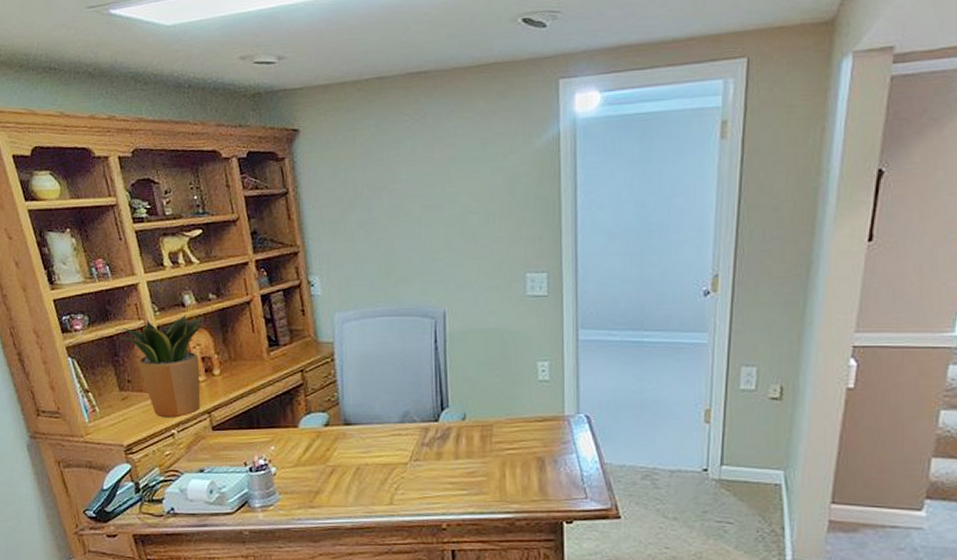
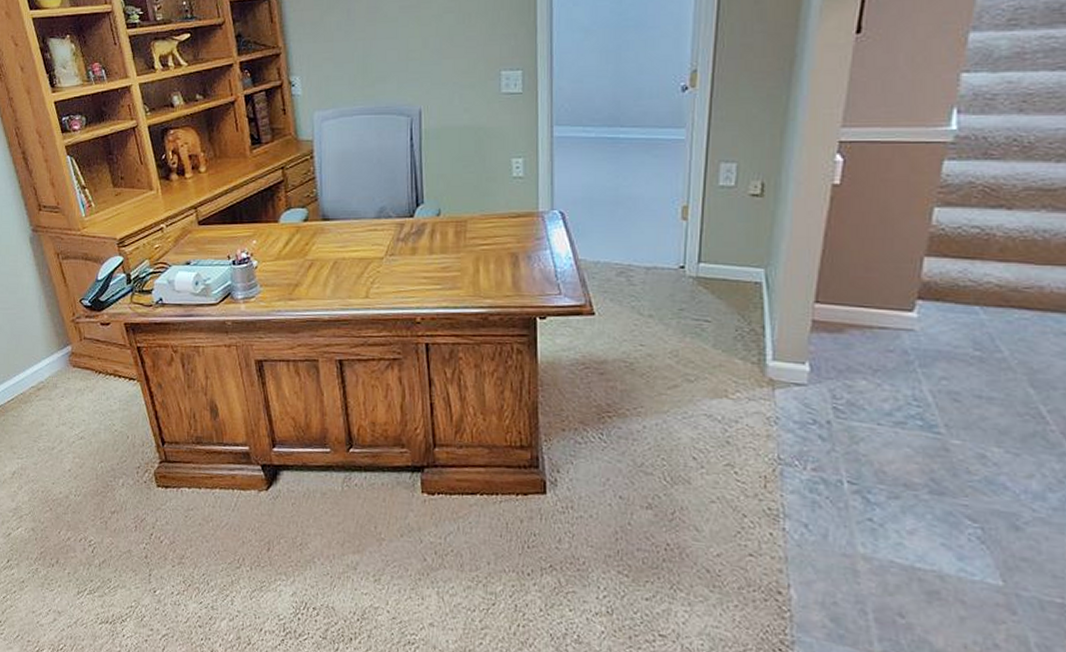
potted plant: present [120,315,205,418] -> none [114,115,192,213]

